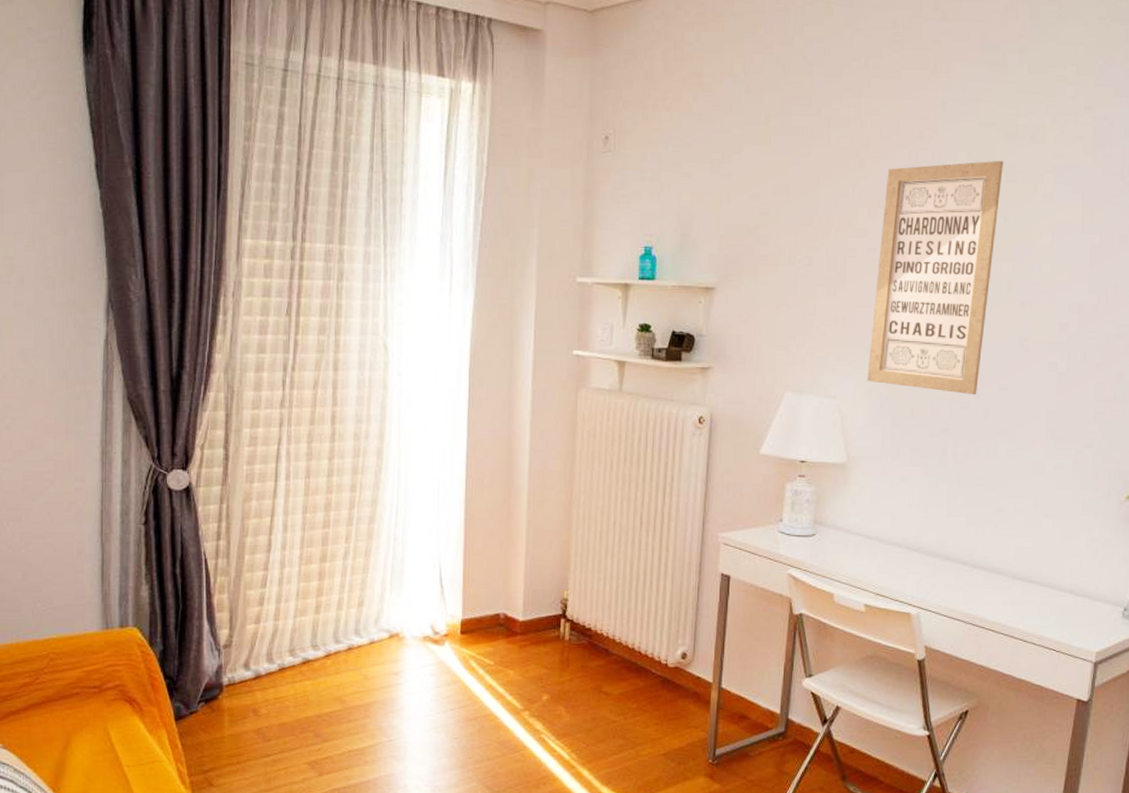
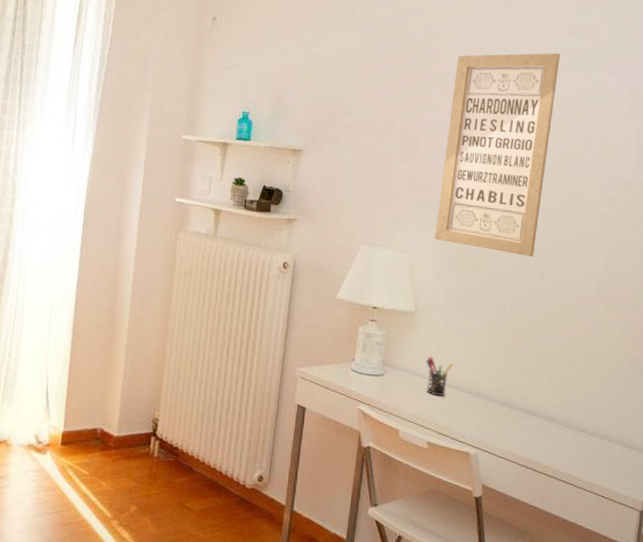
pen holder: none [861,510,890,553] -> present [426,355,452,396]

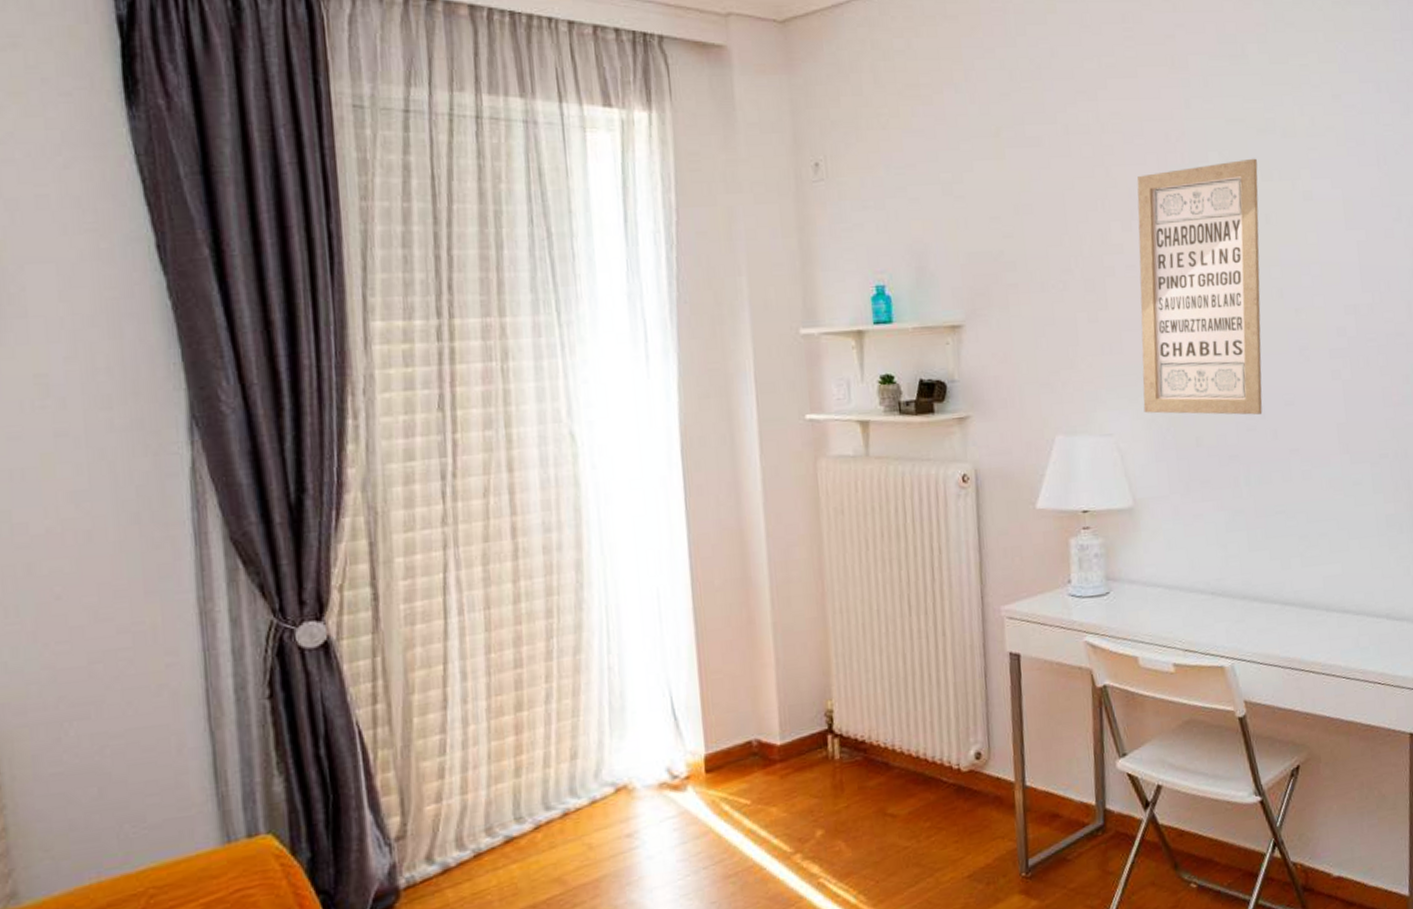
pen holder: present [426,355,452,396] -> none [1157,557,1189,606]

